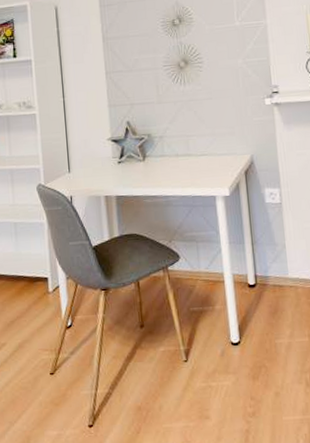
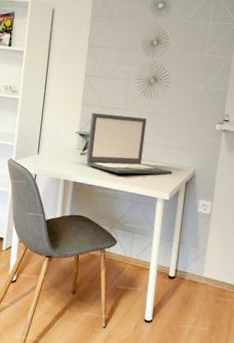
laptop: none [122,108,227,177] -> present [86,113,173,175]

